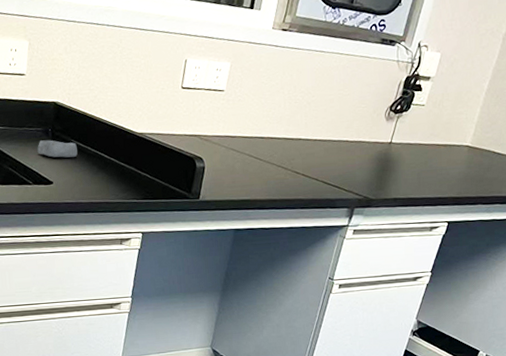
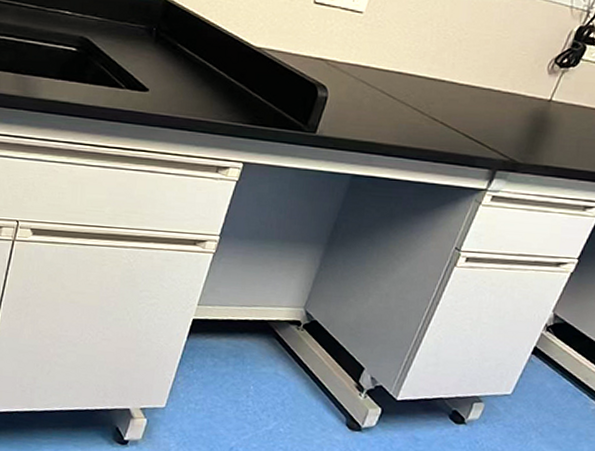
soap bar: present [37,140,78,158] -> none [136,40,183,64]

